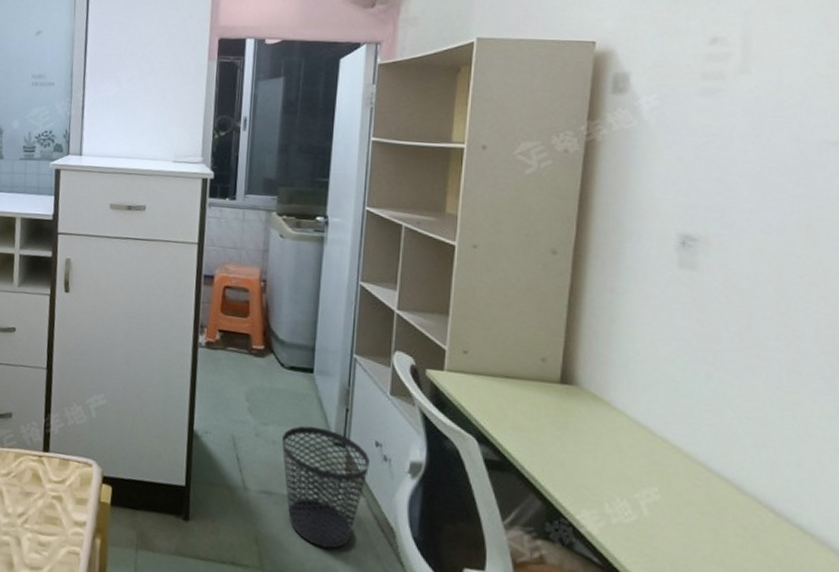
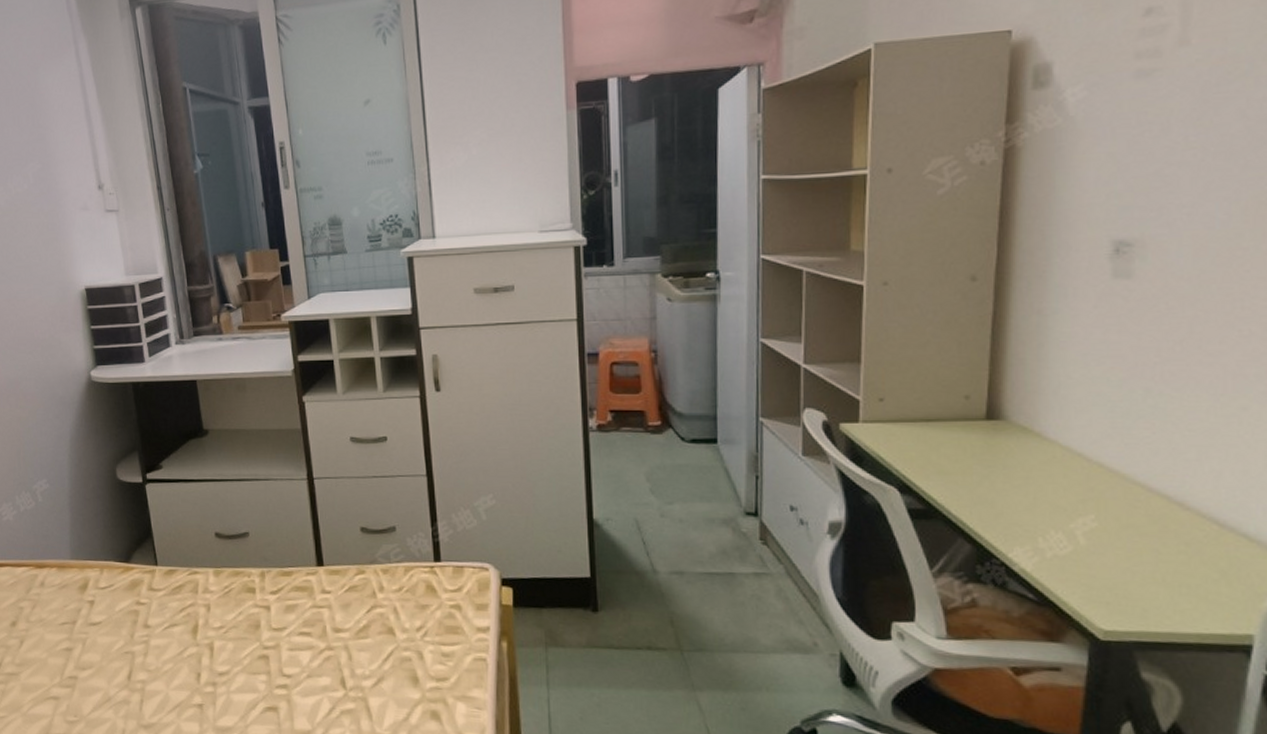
wastebasket: present [282,425,370,549] -> none [689,498,785,620]

